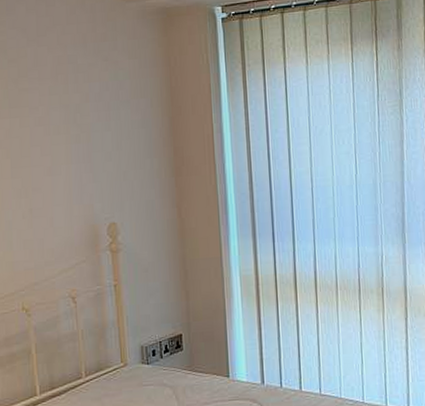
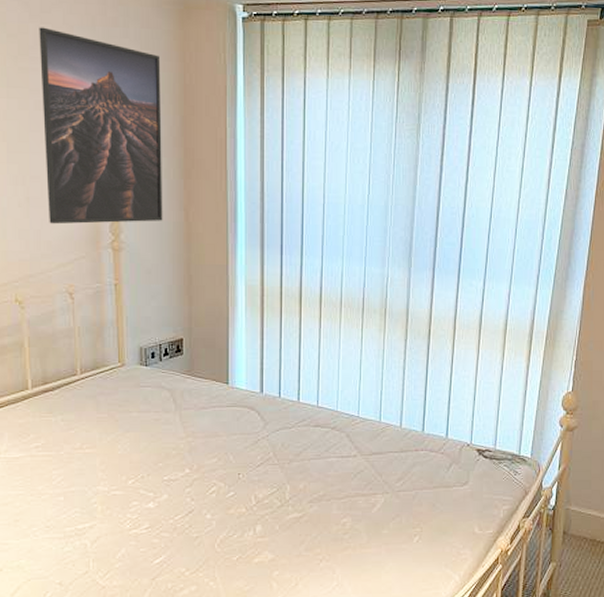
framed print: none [36,49,157,232] -> present [39,27,163,225]

